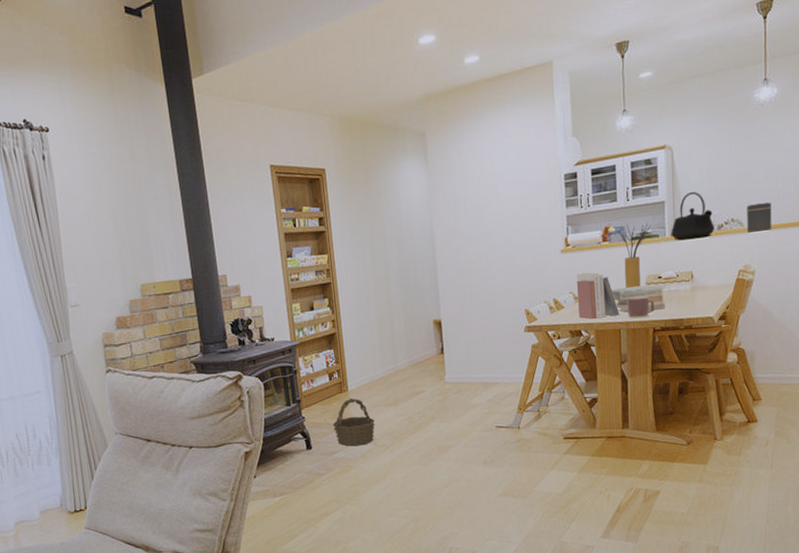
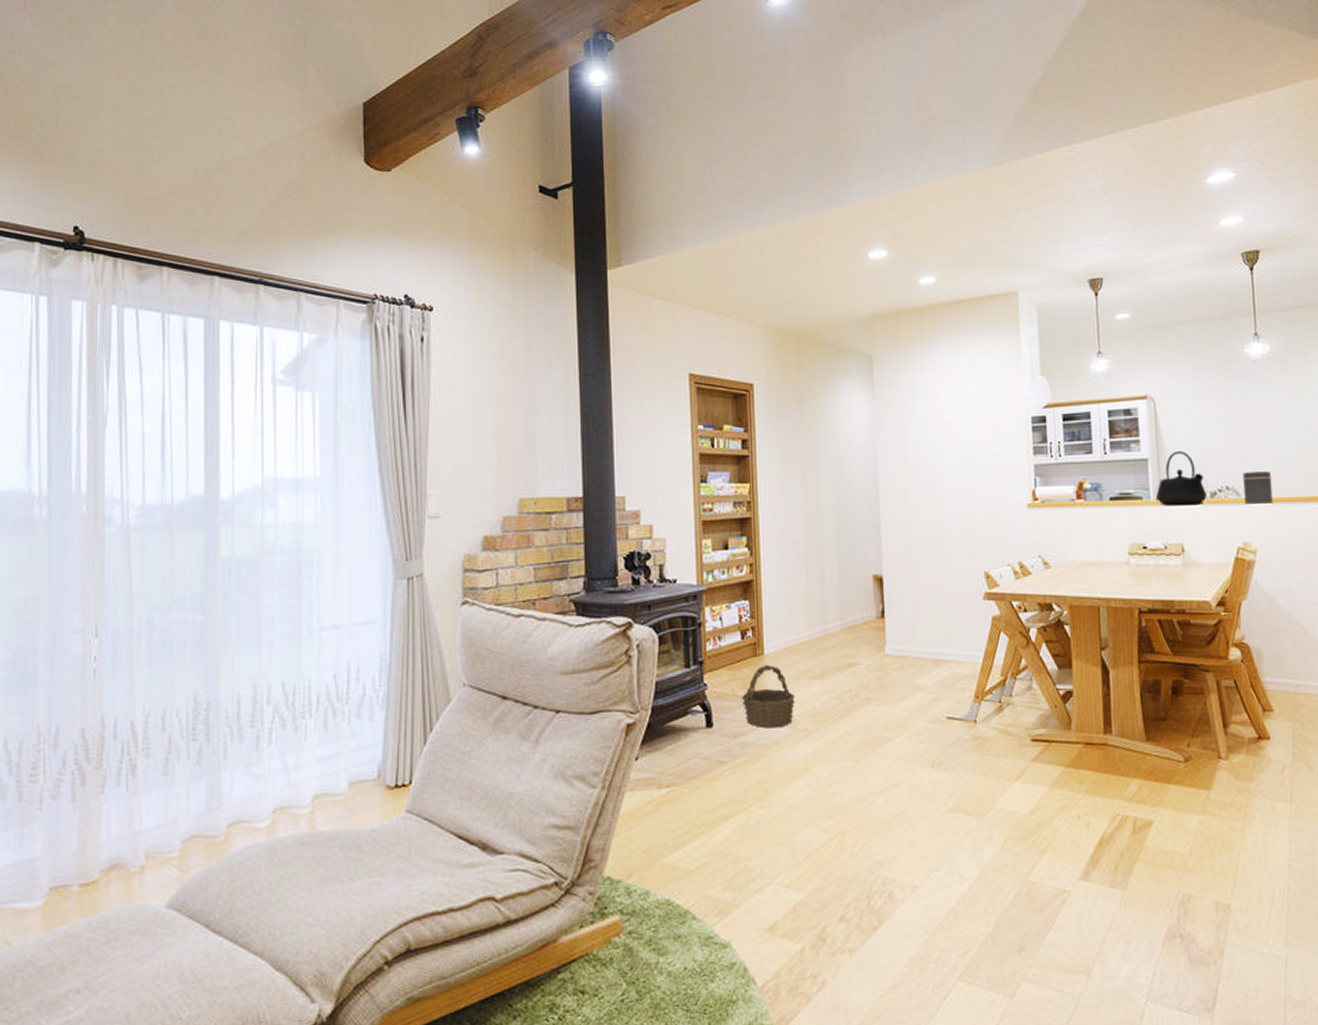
books: present [576,272,620,319] -> none [1045,534,1098,591]
books: present [612,285,665,313] -> none [1088,555,1152,587]
vase: present [620,223,652,289] -> none [1097,480,1134,558]
mug: present [627,296,655,319] -> none [1107,569,1140,596]

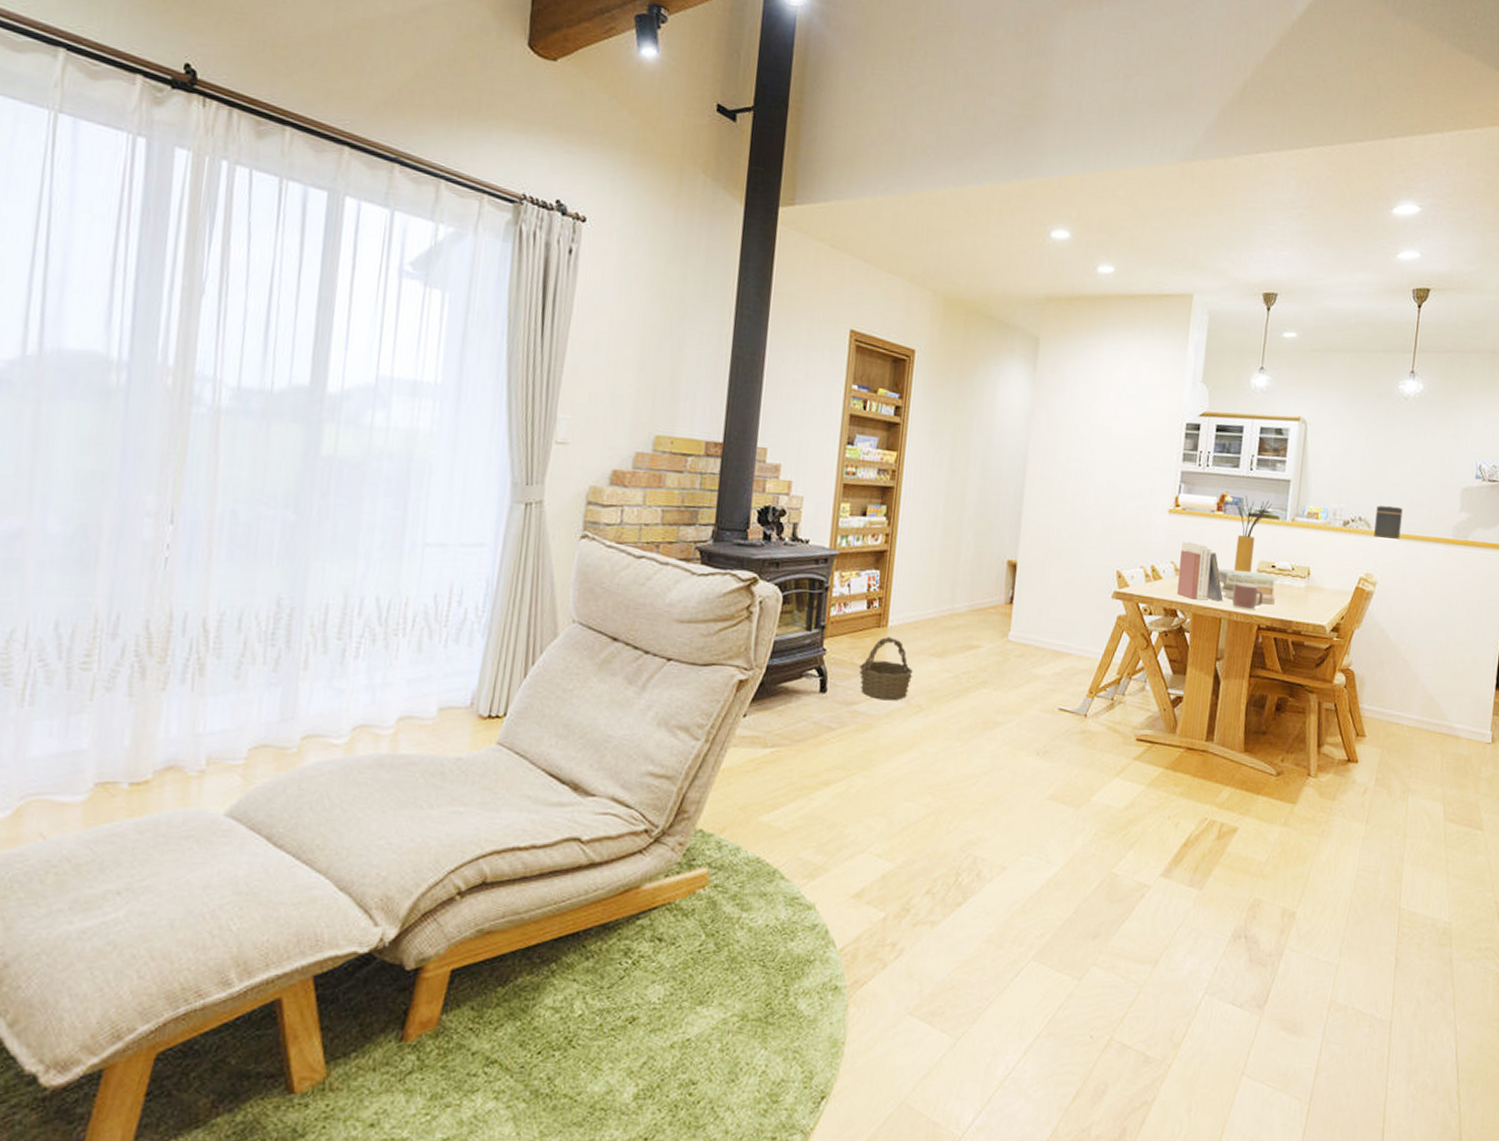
books: none [1045,534,1098,591] -> present [1177,541,1223,602]
books: none [1088,555,1152,587] -> present [1218,569,1278,605]
vase: none [1097,480,1134,558] -> present [1234,495,1273,573]
mug: none [1107,569,1140,596] -> present [1232,583,1264,611]
kettle: present [1156,451,1207,506] -> none [1292,476,1340,532]

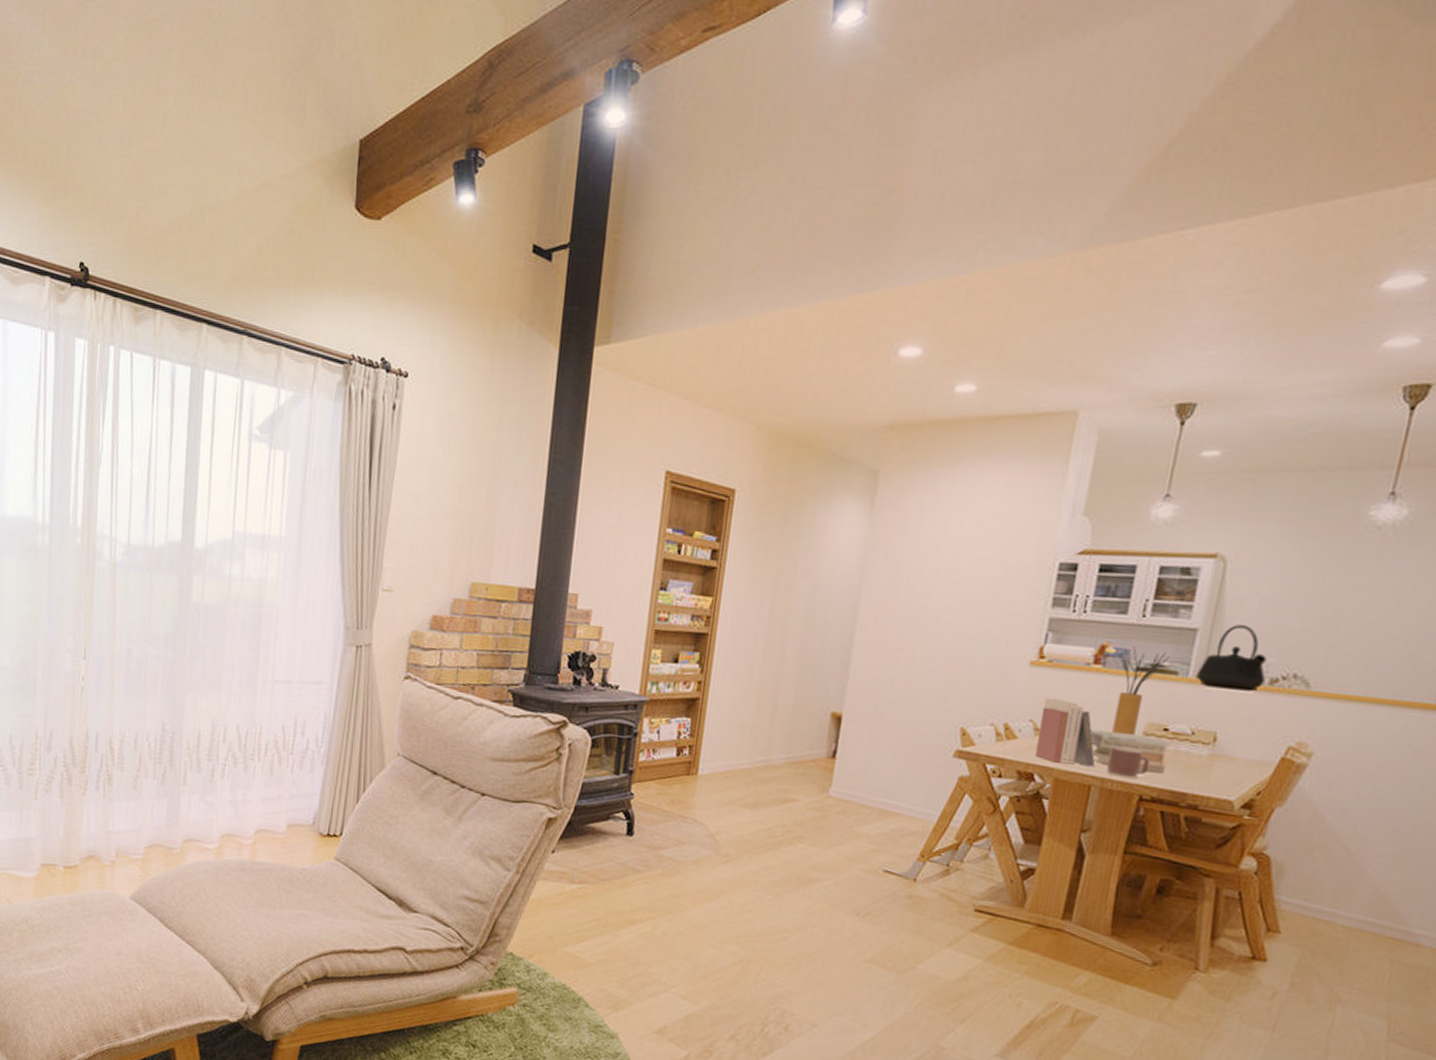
basket: present [858,636,913,701] -> none [666,784,723,848]
kettle: none [1292,476,1340,532] -> present [1196,625,1267,692]
cylinder: present [1374,505,1403,539] -> none [1314,660,1361,703]

